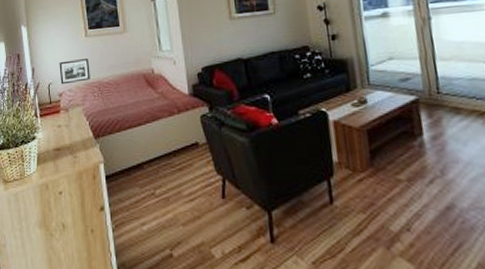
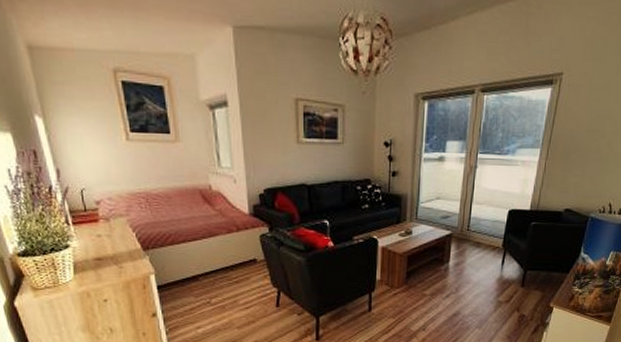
picture frame: present [59,59,90,85] -> none [93,165,135,192]

